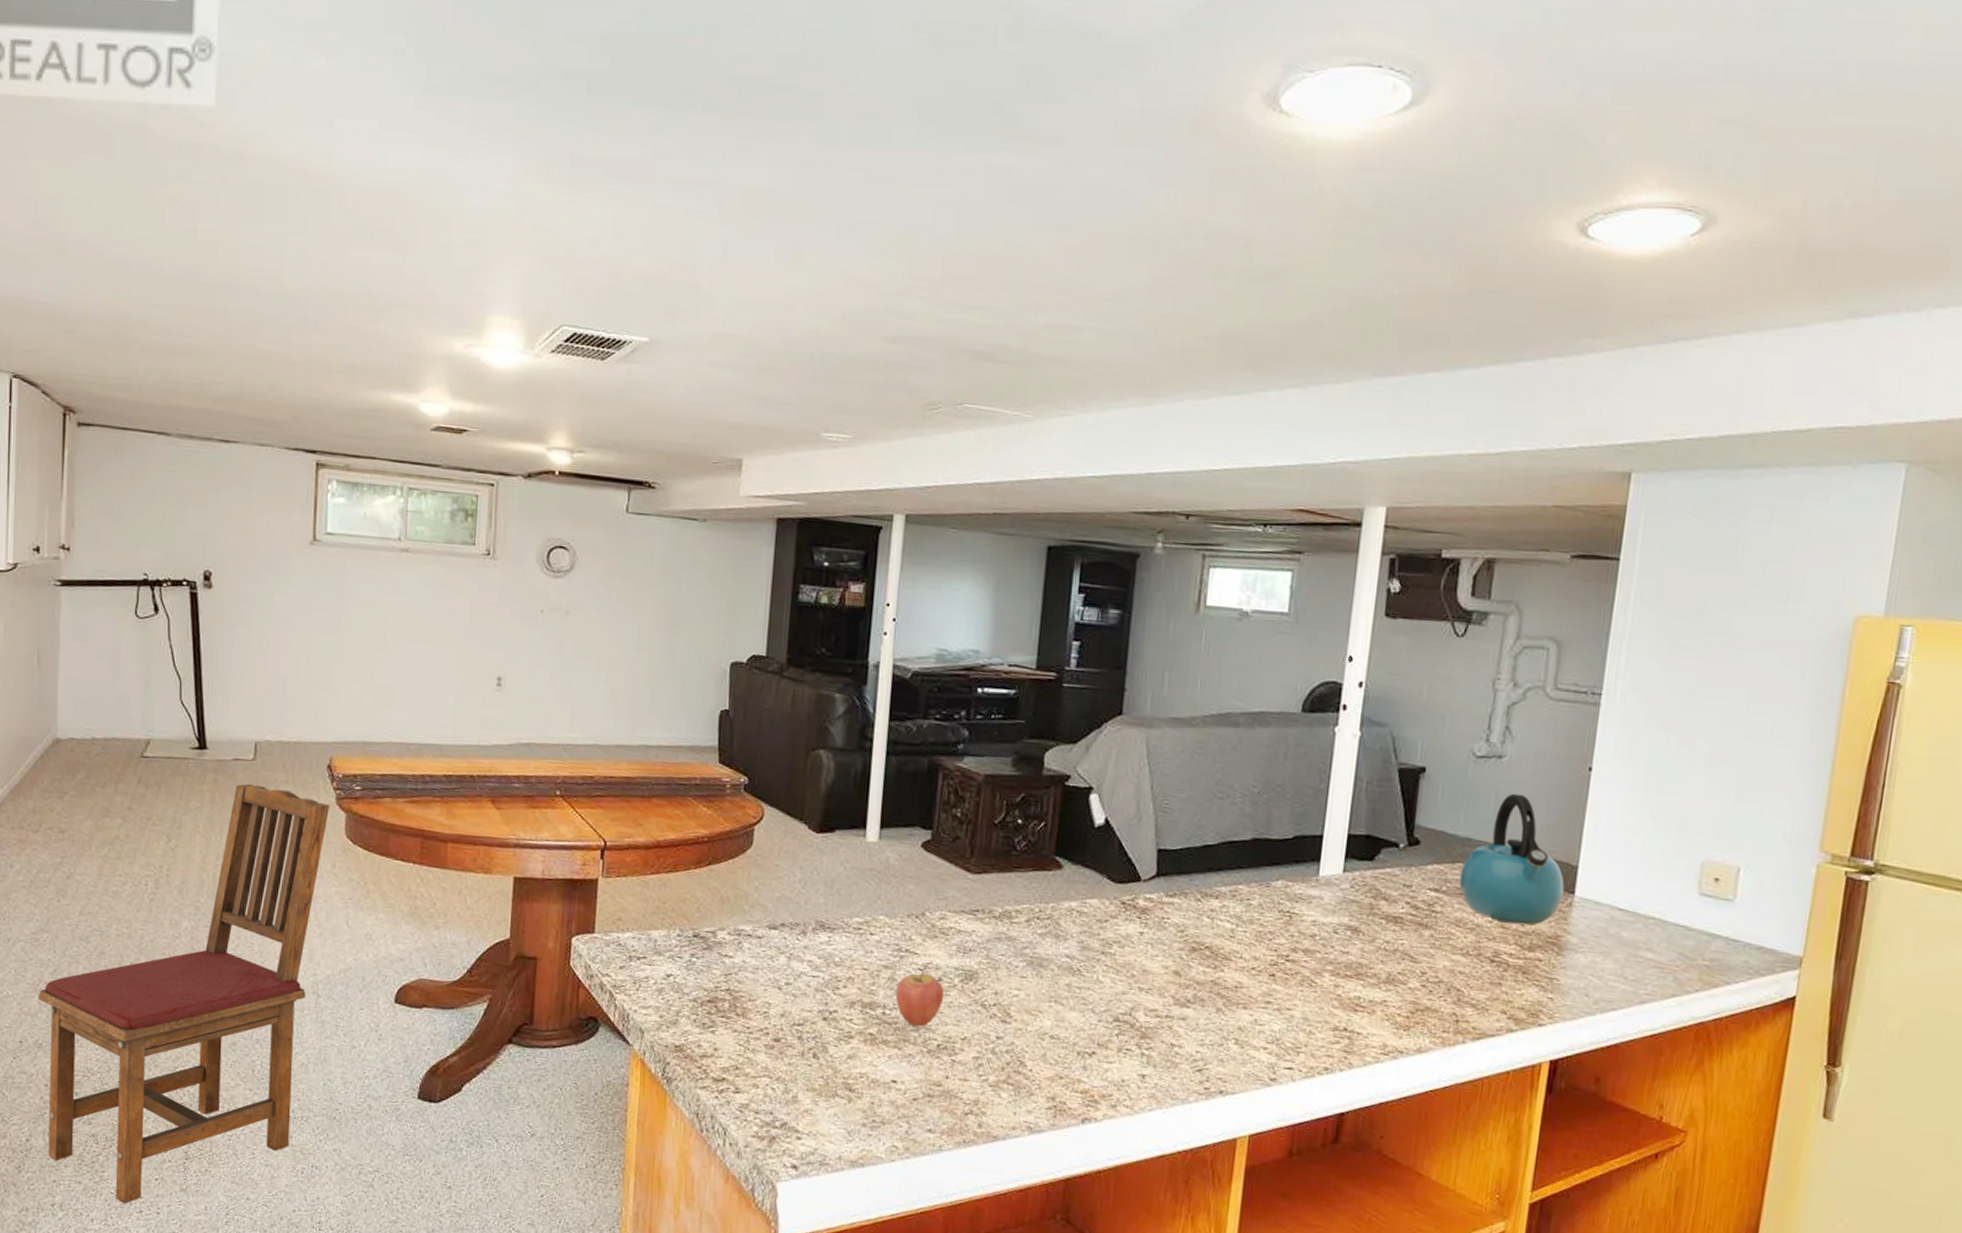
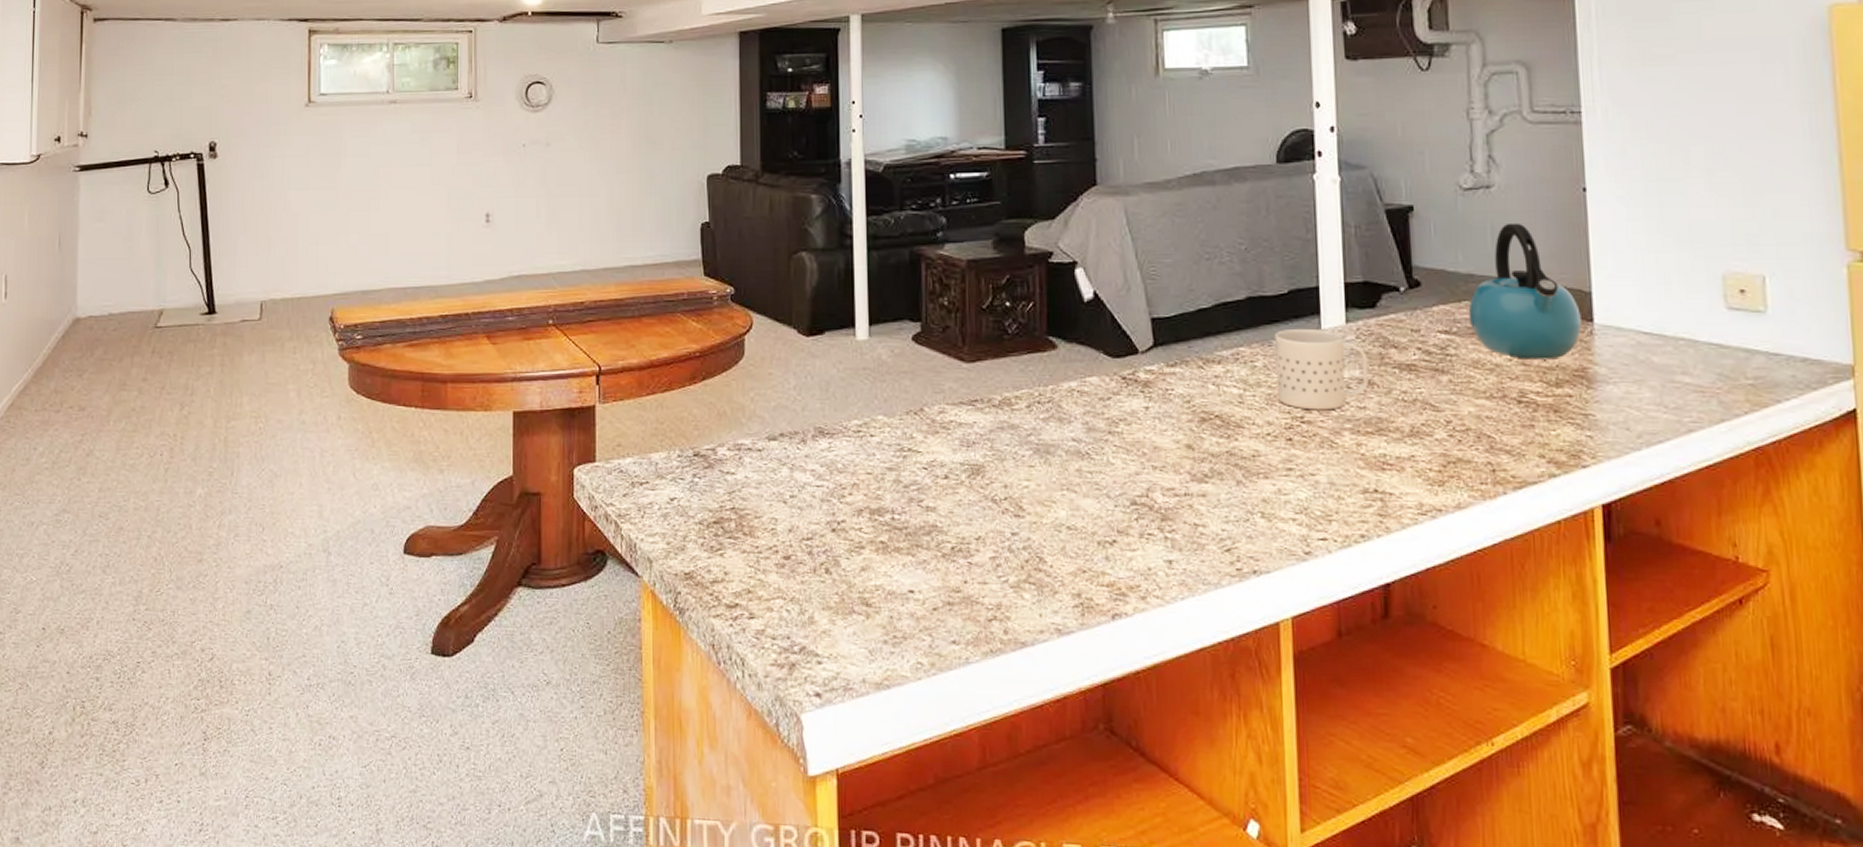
dining chair: present [38,783,329,1204] -> none [60,343,333,794]
fruit: present [895,965,945,1027] -> none [902,464,953,530]
mug: none [1266,872,1358,952] -> present [1275,328,1369,411]

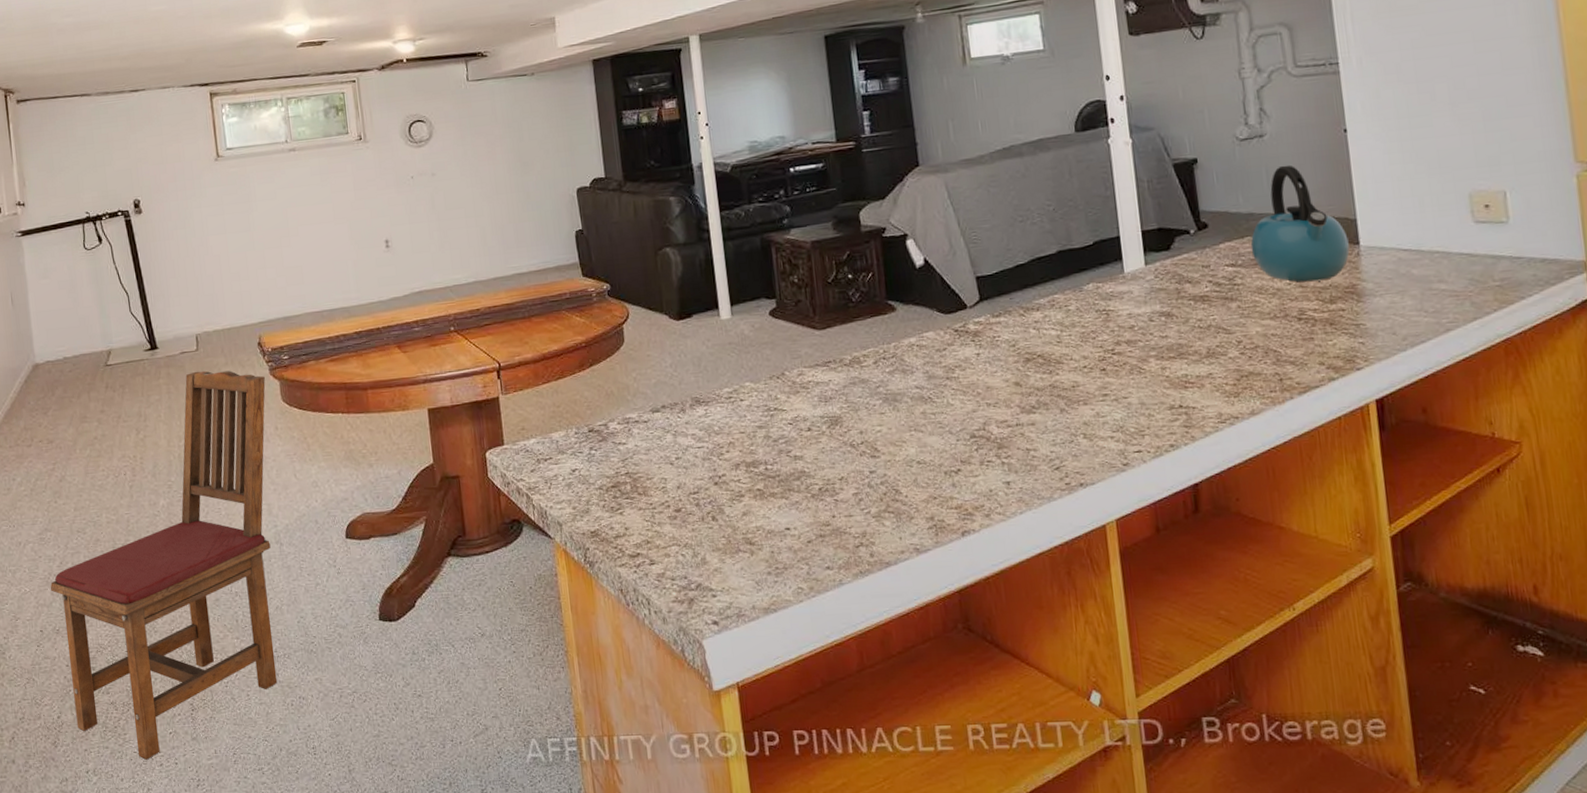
dining chair: none [60,343,333,794] -> present [50,371,277,760]
mug: present [1275,328,1369,411] -> none [1084,273,1169,343]

